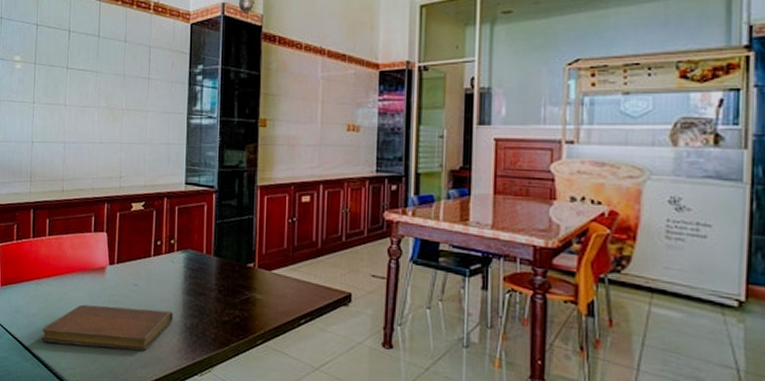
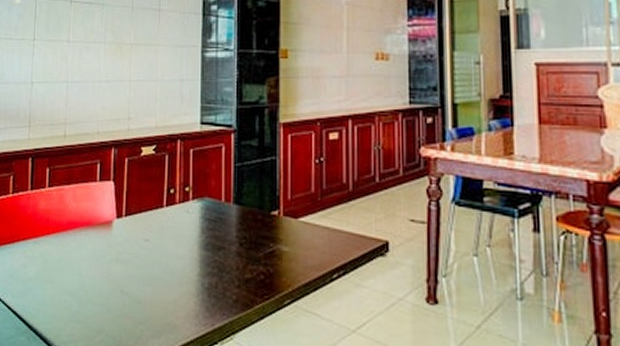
notebook: present [42,304,173,351] -> none [39,265,189,318]

